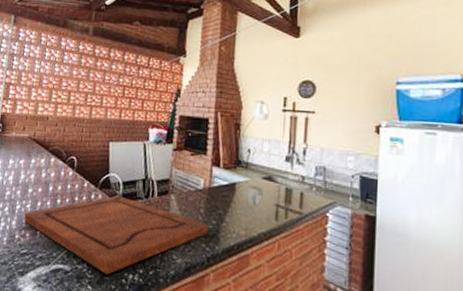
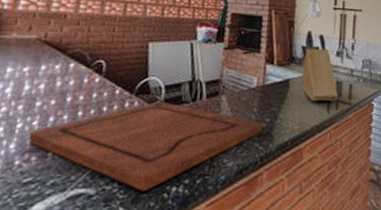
knife block: none [247,134,287,209] -> present [301,31,338,102]

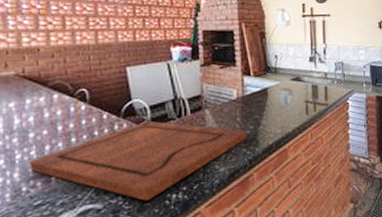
knife block: present [301,31,338,102] -> none [275,40,315,106]

